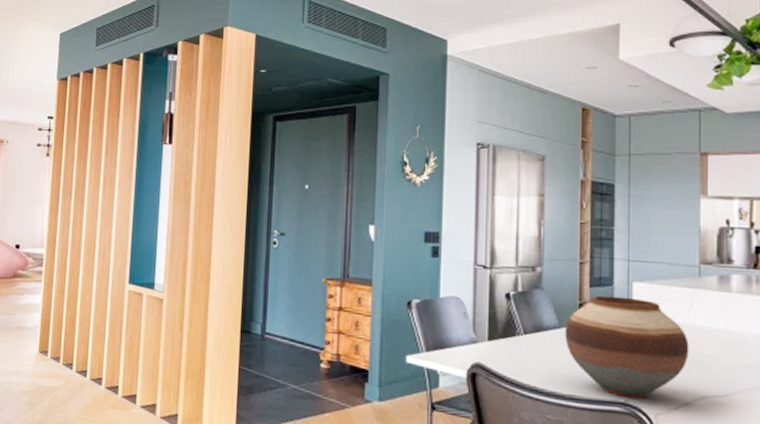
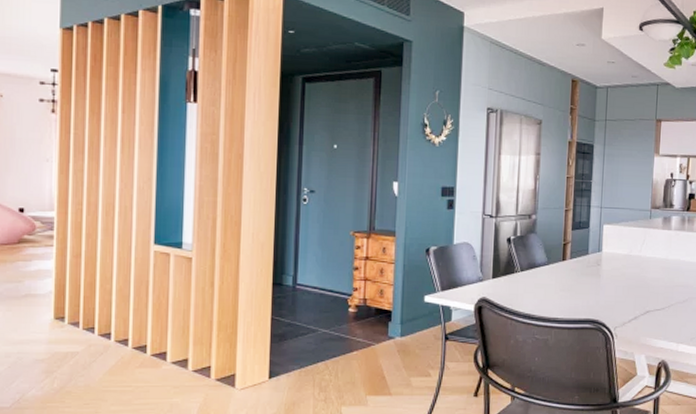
vase: present [565,295,689,398] -> none [552,236,641,316]

